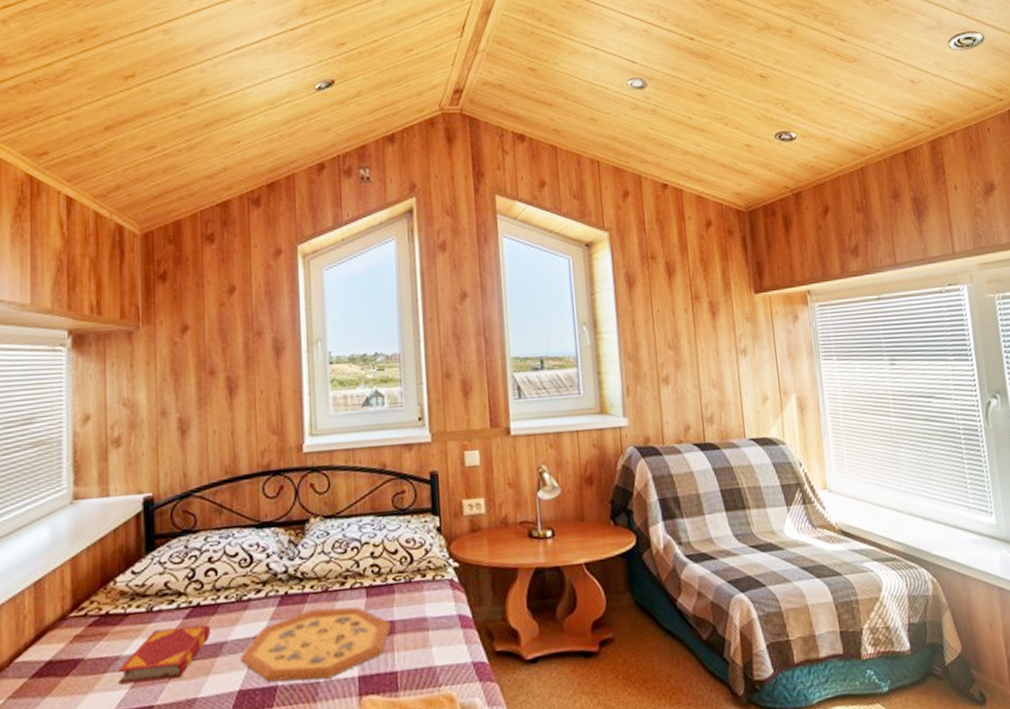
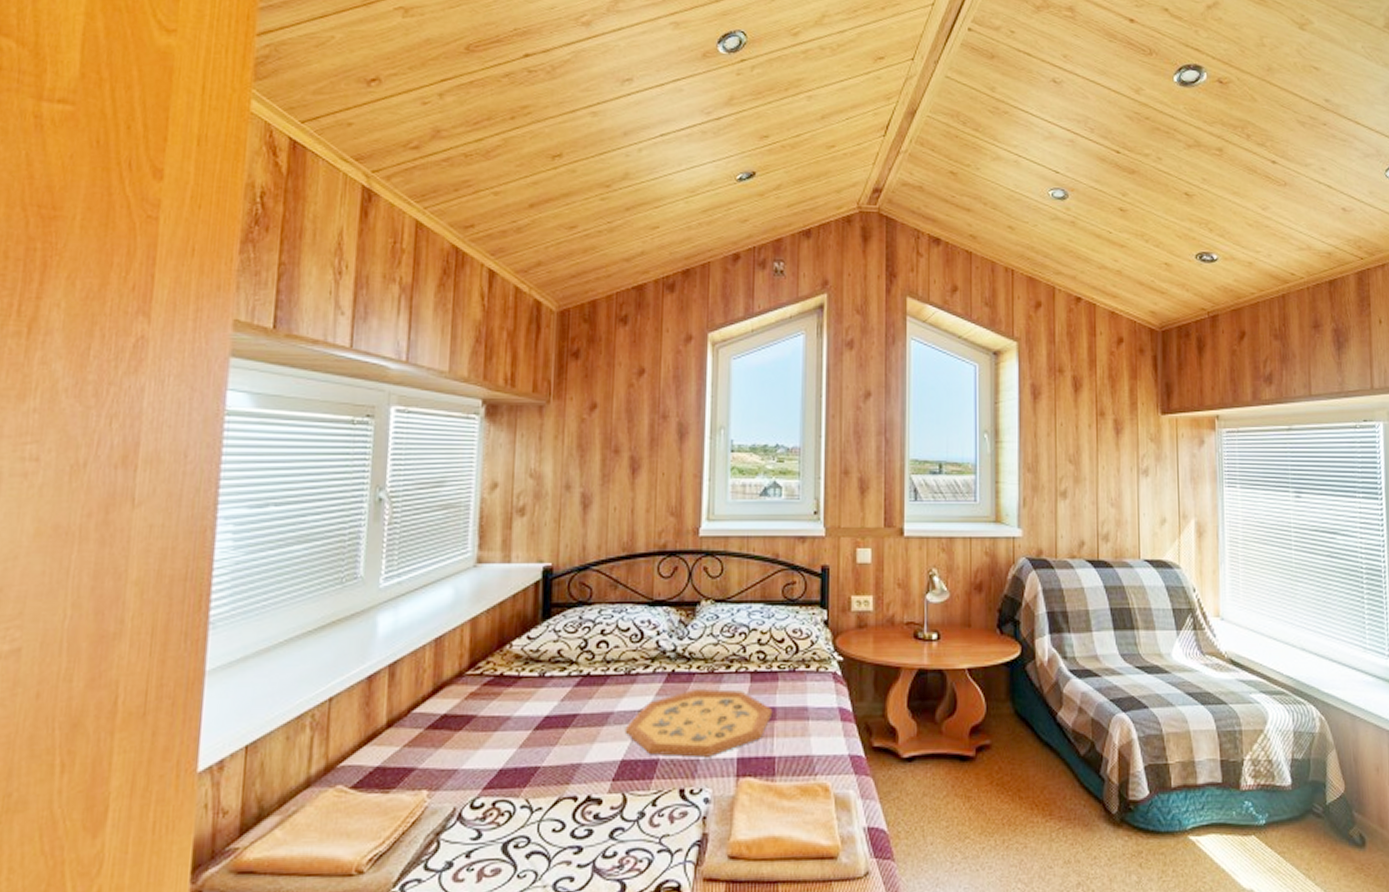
hardback book: present [118,624,210,685] -> none [508,694,598,744]

